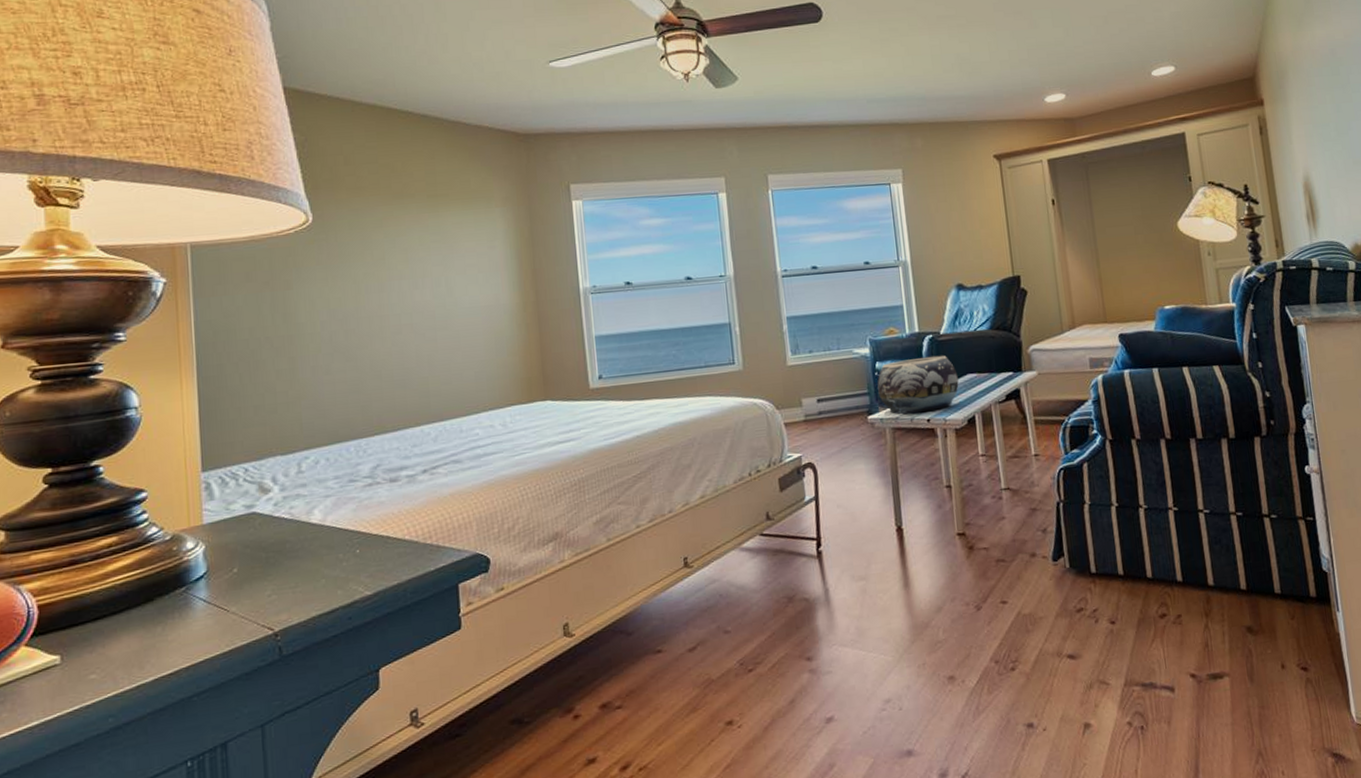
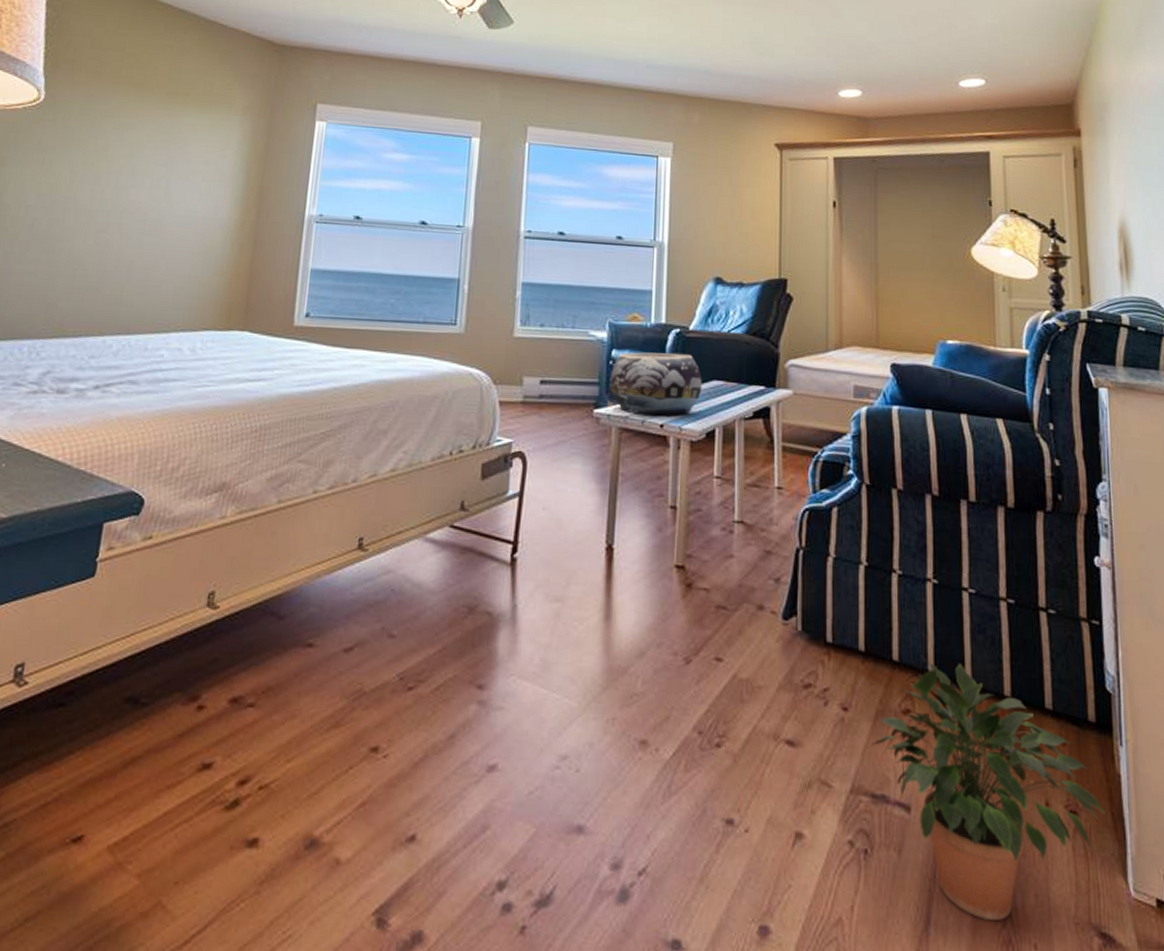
potted plant: none [1135,570,1330,761] -> present [868,656,1106,922]

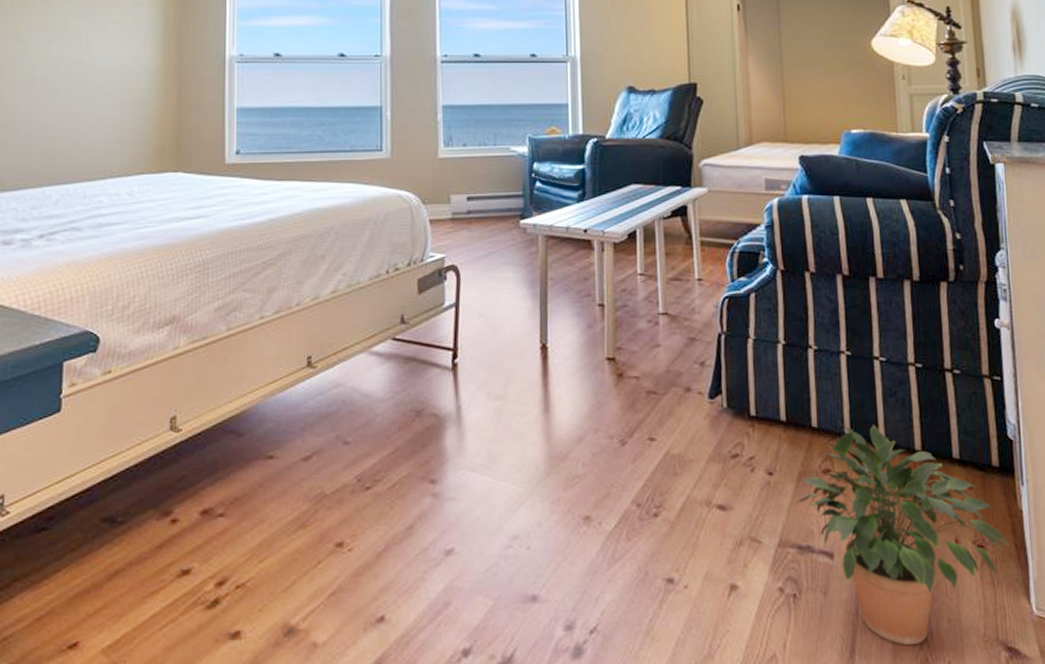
decorative bowl: present [610,352,702,415] -> none [533,161,621,221]

